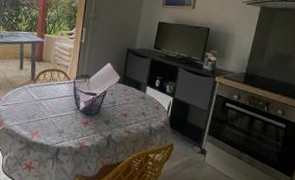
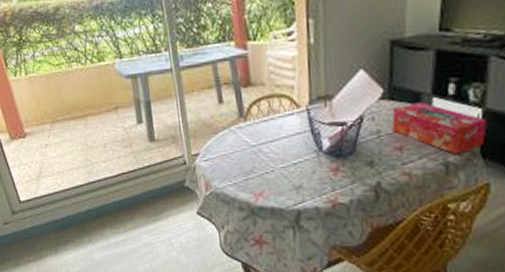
tissue box: none [122,88,175,123] -> present [392,102,488,155]

